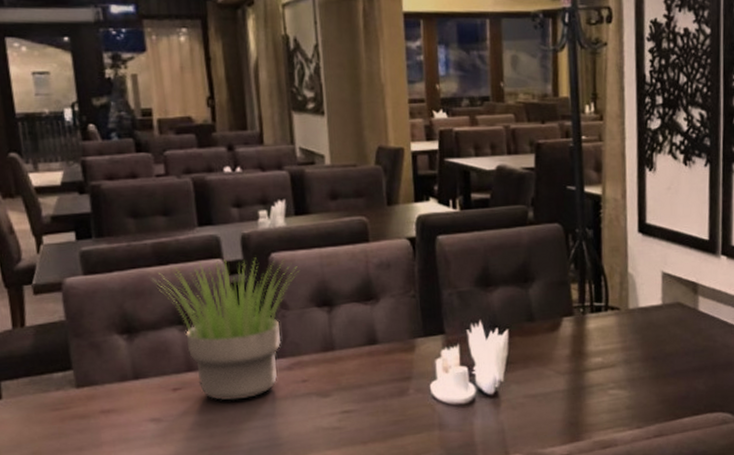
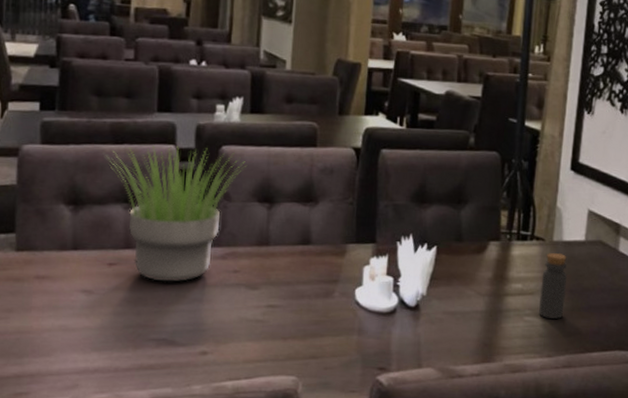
bottle: none [621,320,649,389] -> present [539,252,567,319]

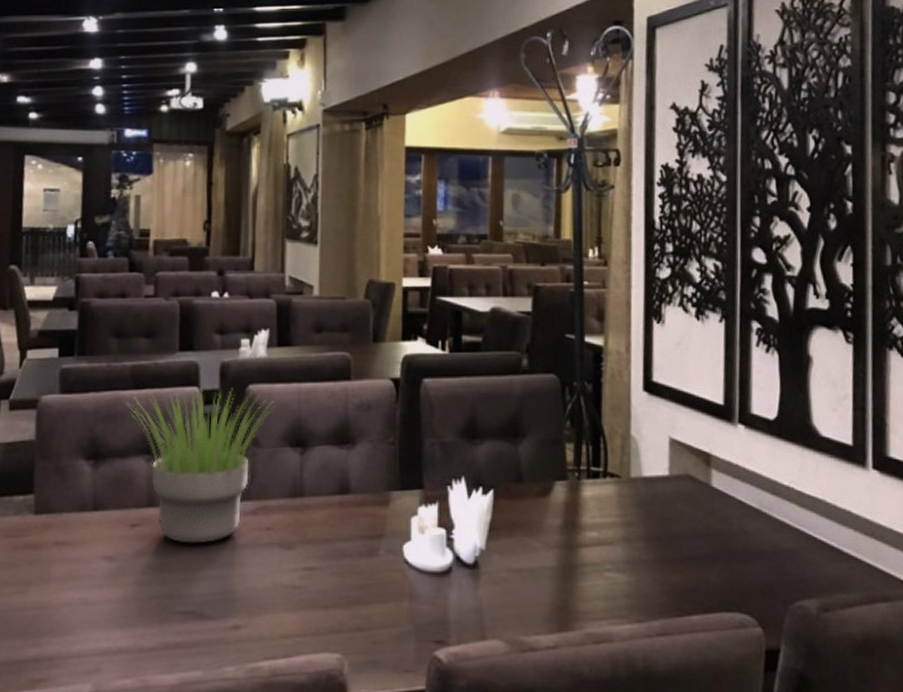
bottle: present [539,252,567,319] -> none [620,491,653,574]

